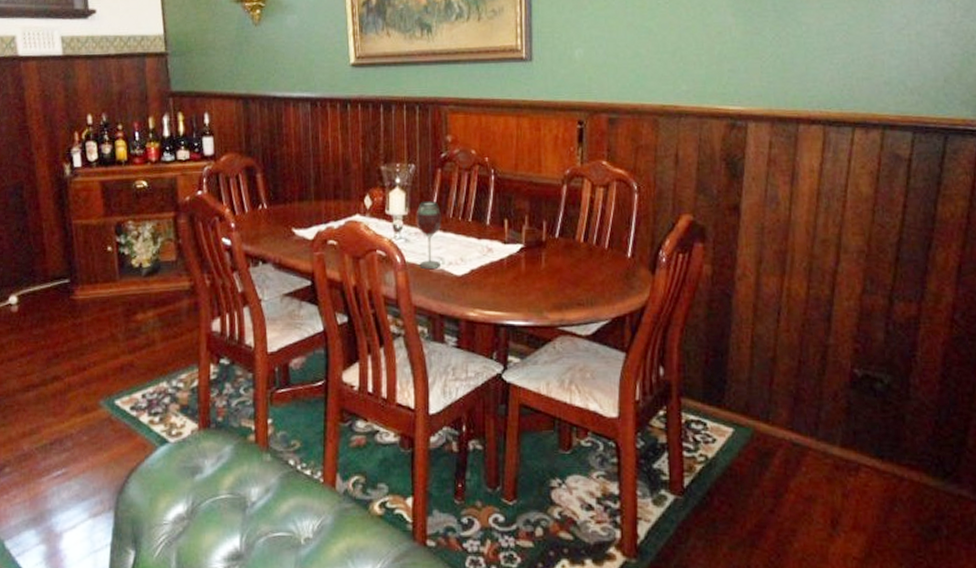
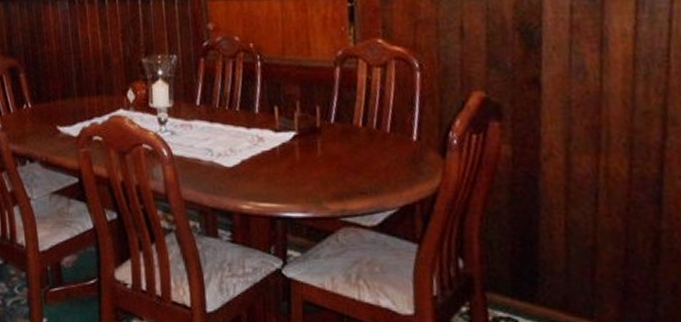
wineglass: present [417,201,442,269] -> none [181,91,209,161]

